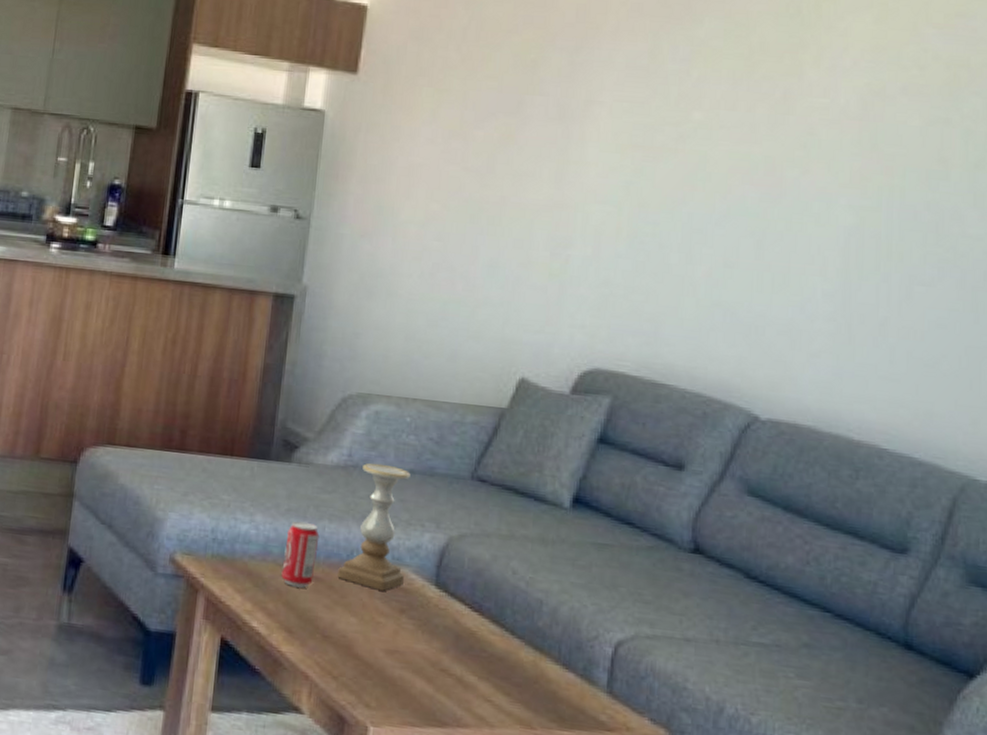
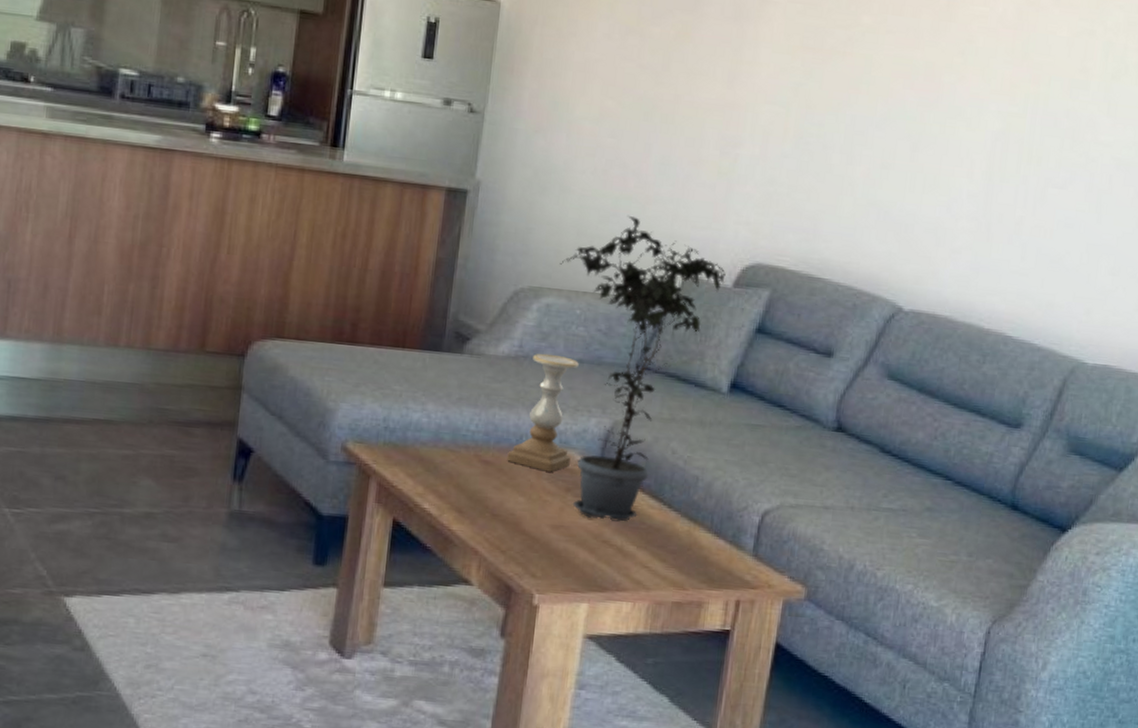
beverage can: present [281,521,320,588] -> none [452,409,490,471]
potted plant: none [388,319,562,648] -> present [559,215,726,522]

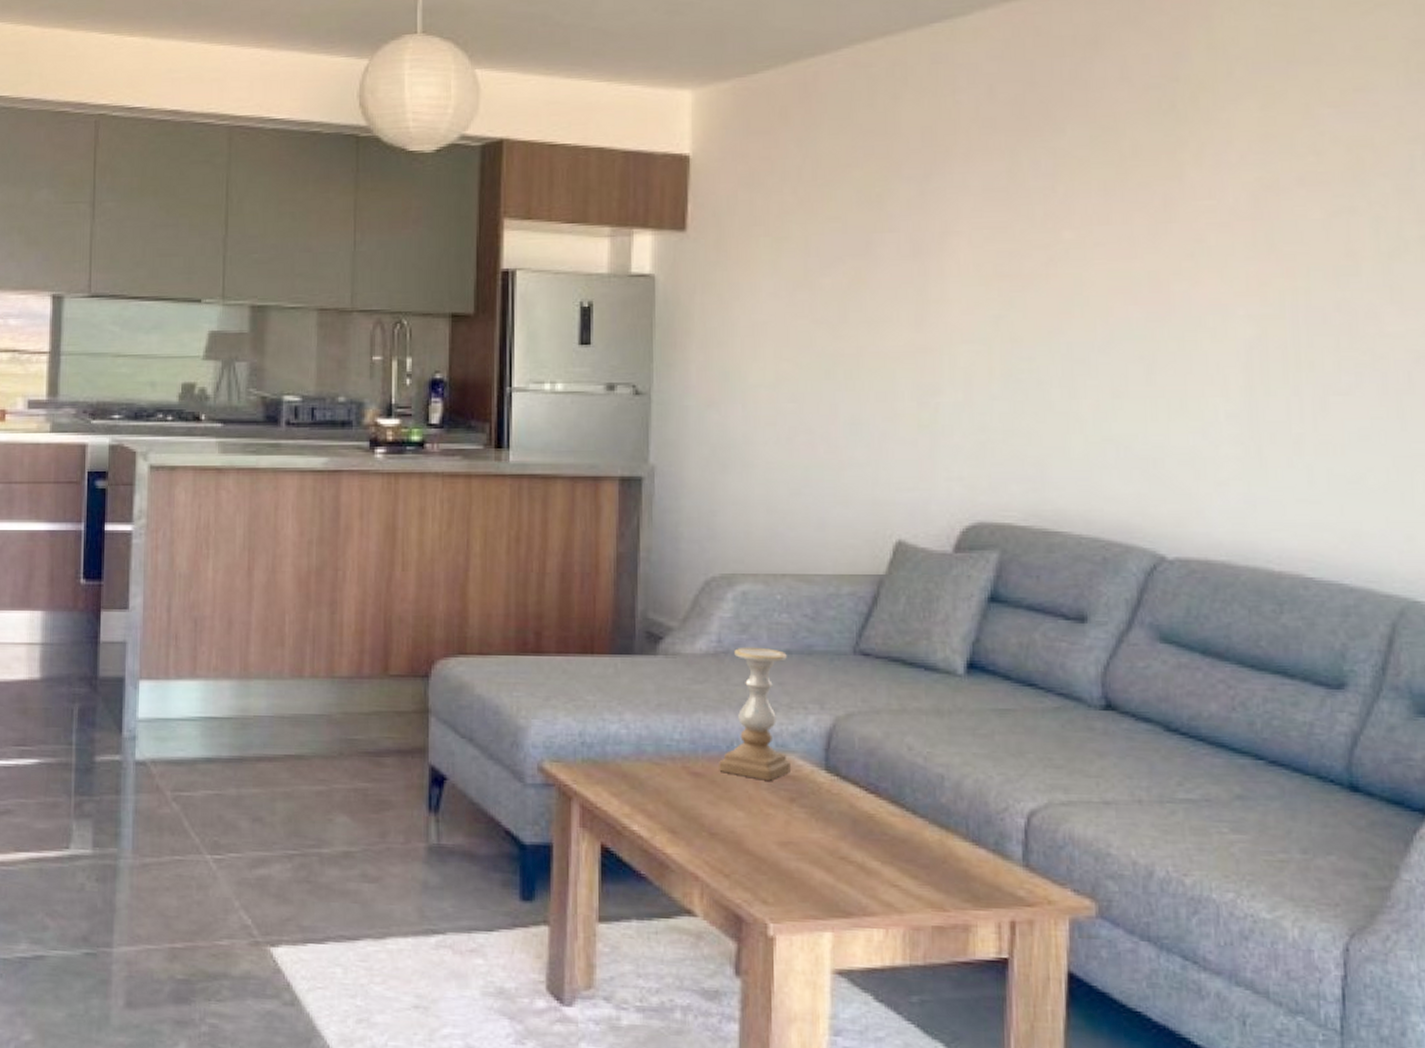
potted plant: present [559,215,726,522] -> none [751,484,943,834]

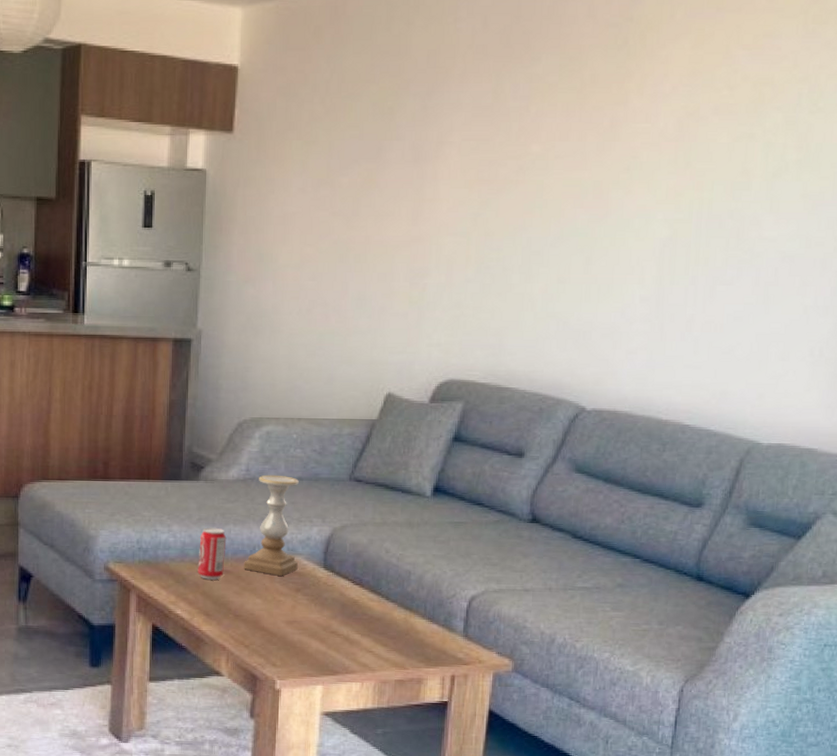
beverage can: none [658,716,695,785] -> present [197,527,227,580]

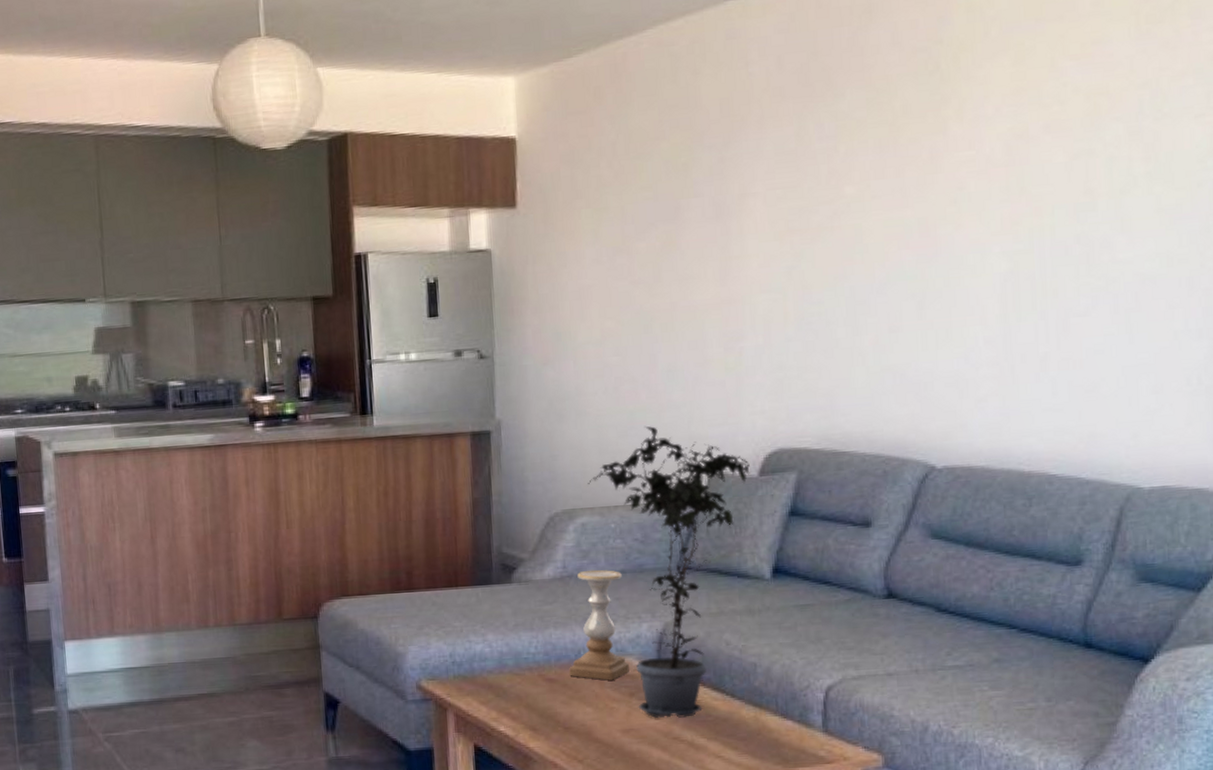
beverage can: present [197,527,227,580] -> none [517,633,549,691]
potted plant: none [275,347,422,614] -> present [587,425,750,718]

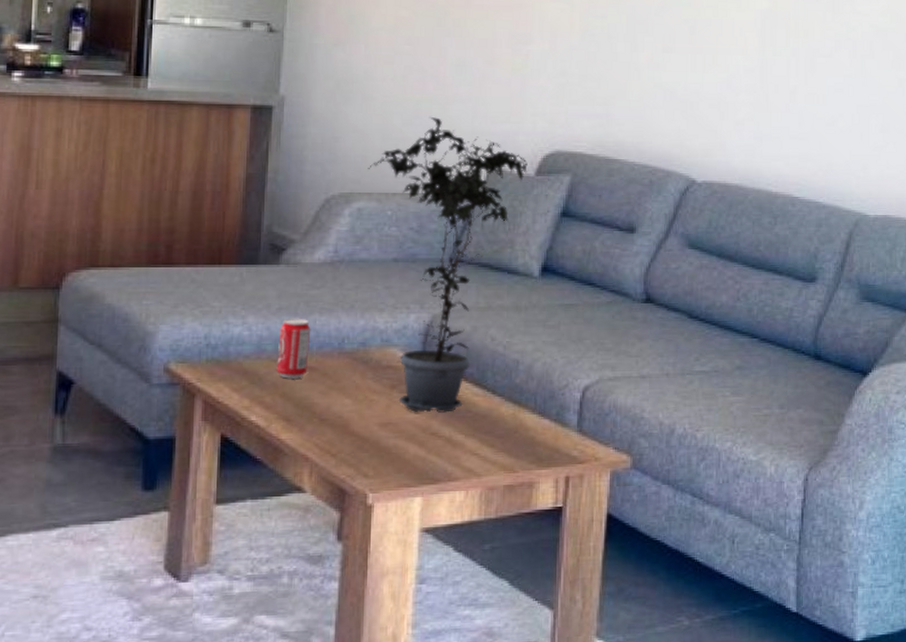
beverage can: none [517,633,549,691] -> present [276,318,311,379]
candle holder: present [569,569,629,681] -> none [331,256,394,371]

